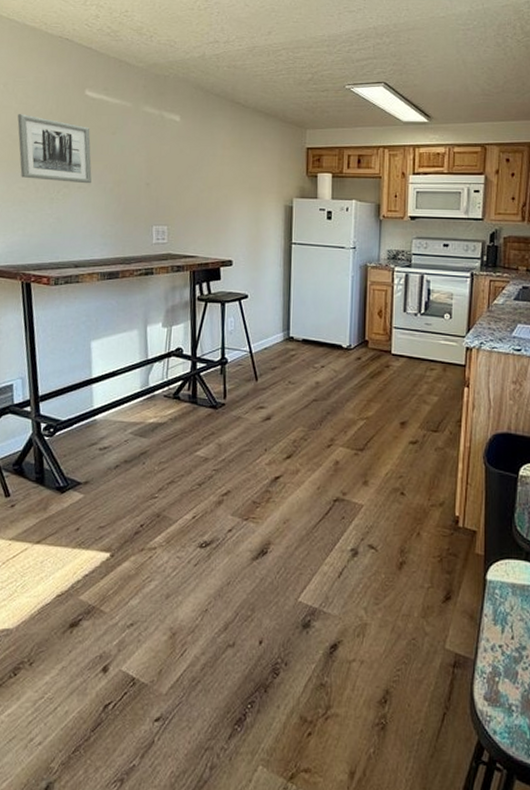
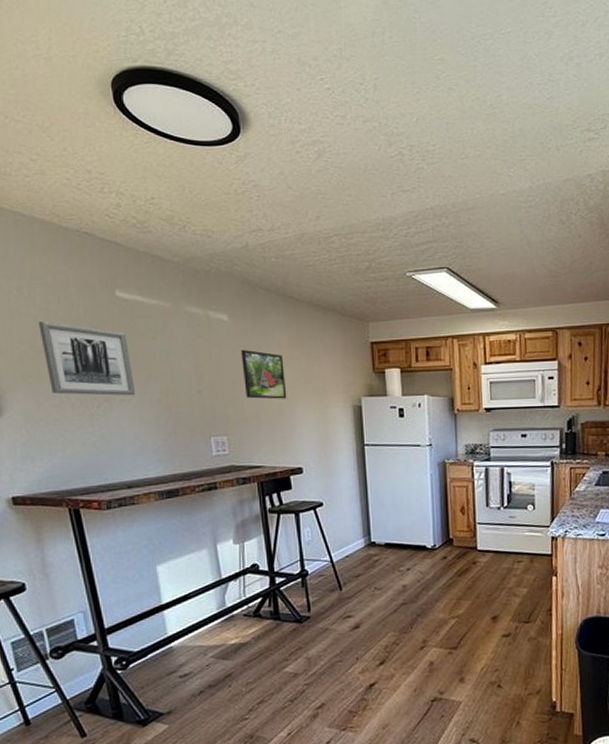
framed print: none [187,148,226,195] -> present [241,349,287,399]

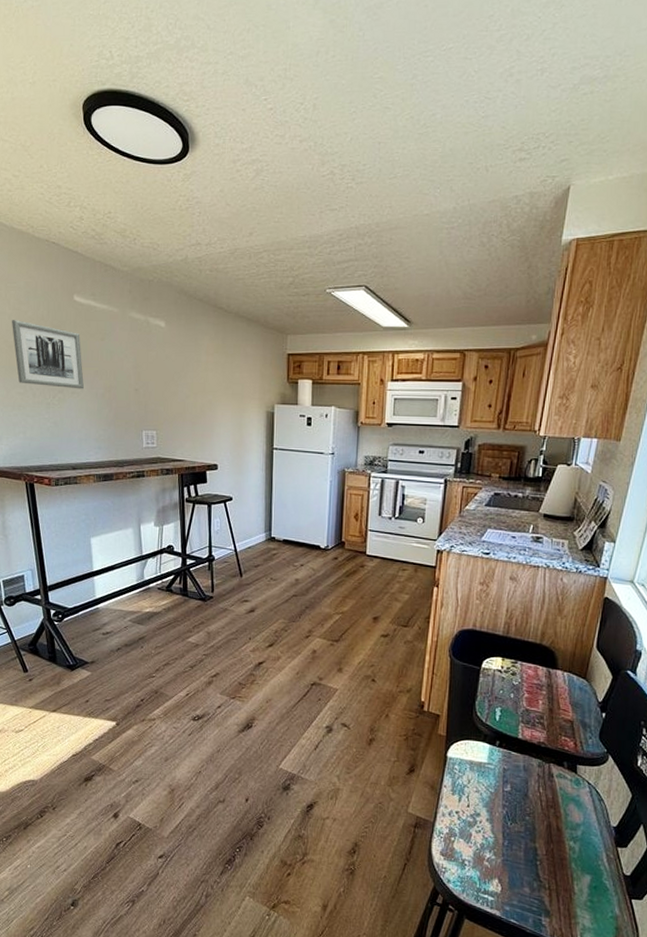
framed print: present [241,349,287,399] -> none [173,354,210,401]

